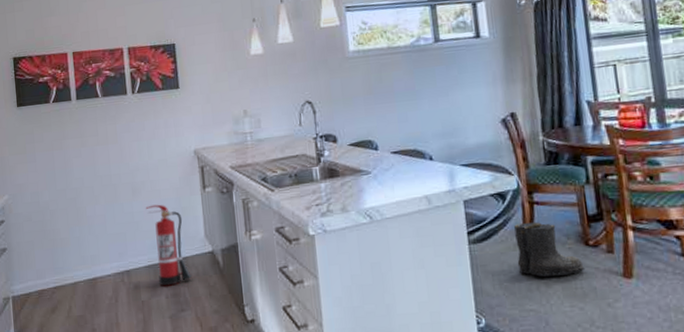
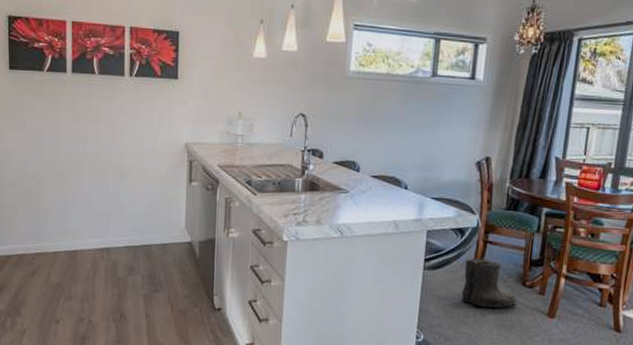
fire extinguisher: present [145,204,192,286] -> none [131,190,168,268]

